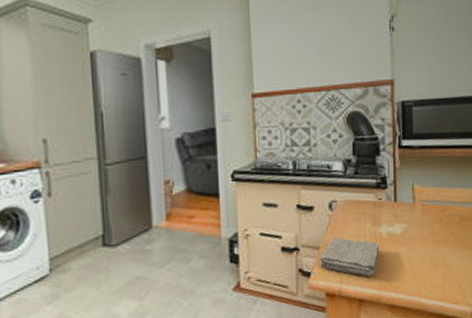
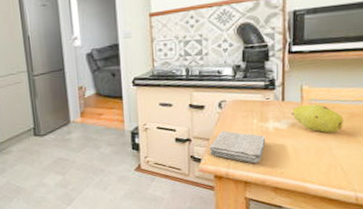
fruit: none [404,205,455,239] -> present [291,104,344,133]

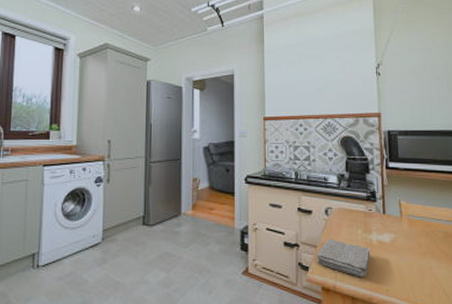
fruit: present [291,104,344,133] -> none [392,220,440,251]

